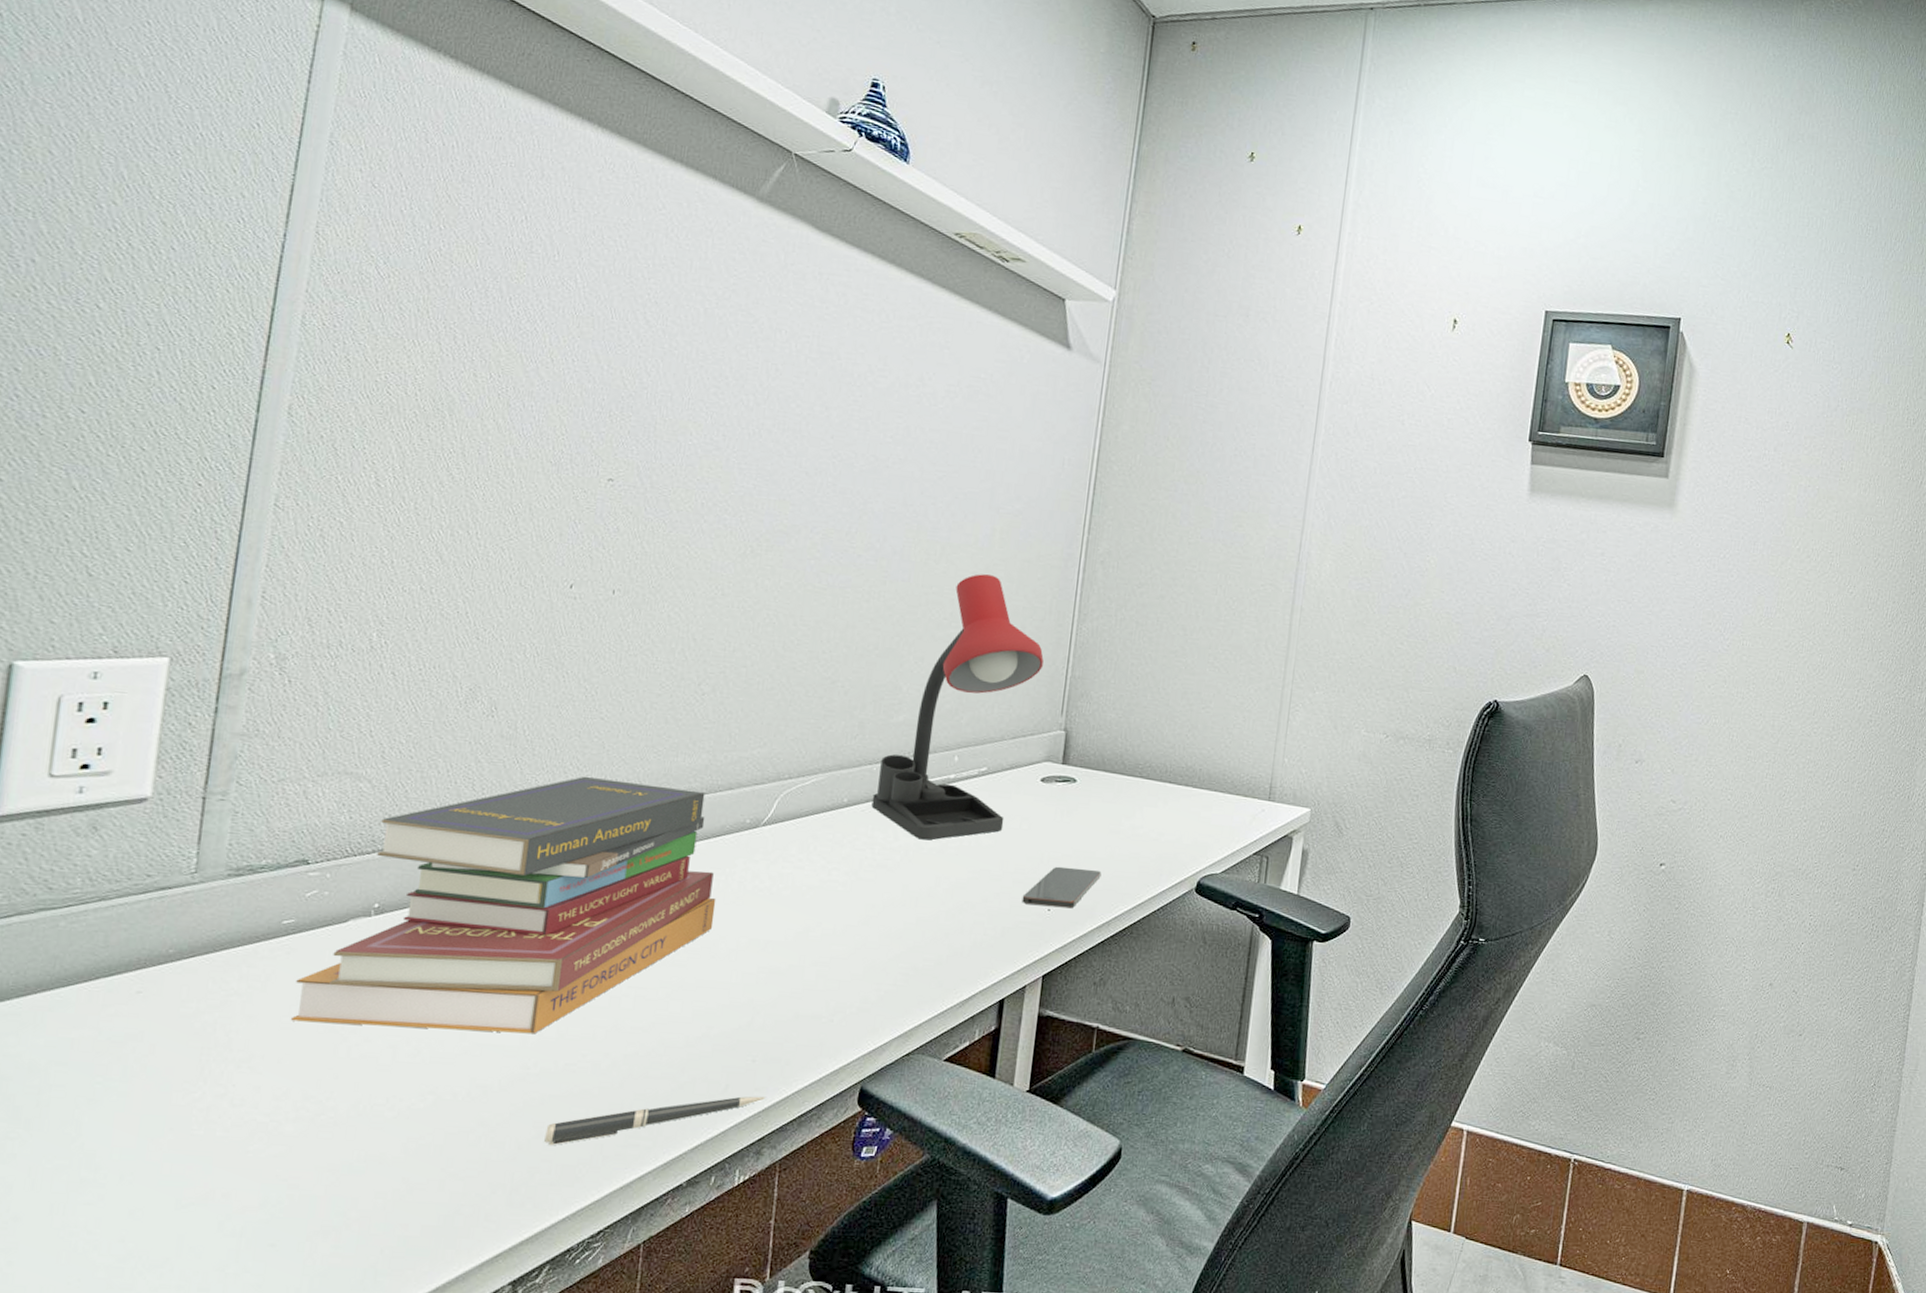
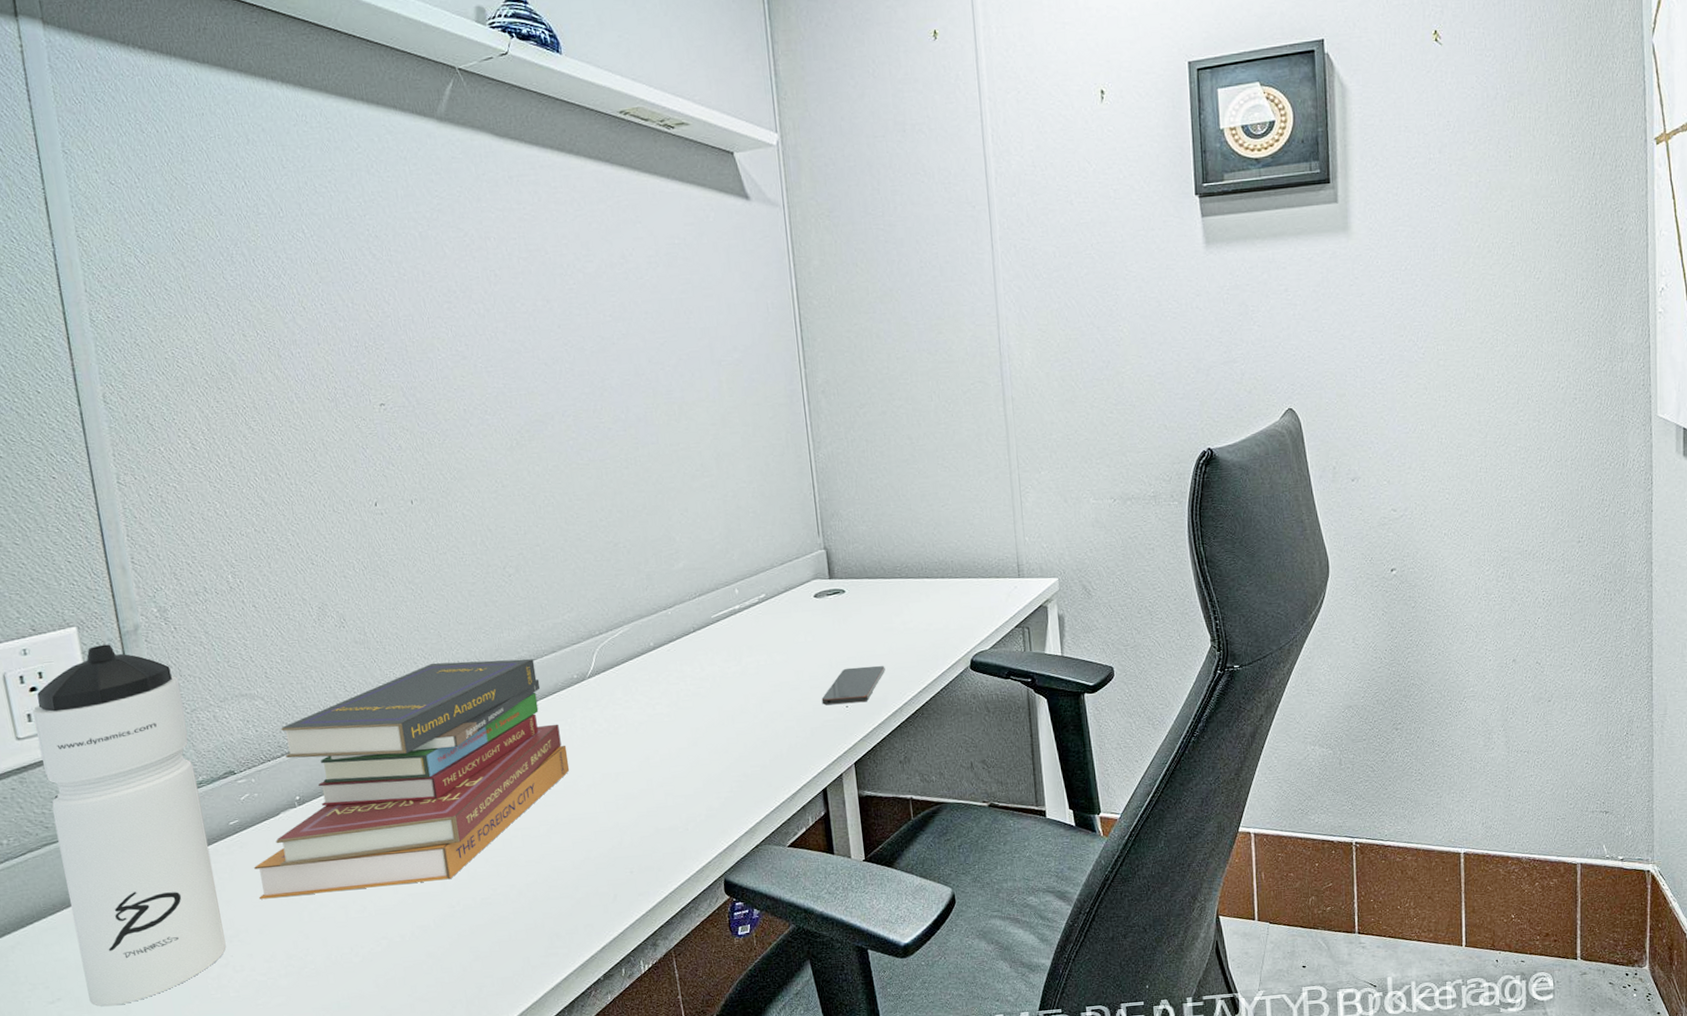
water bottle: none [32,683,275,1125] -> present [33,644,226,1007]
pen: present [544,1096,767,1146] -> none [480,899,650,965]
desk lamp: present [871,574,1044,840] -> none [673,423,792,666]

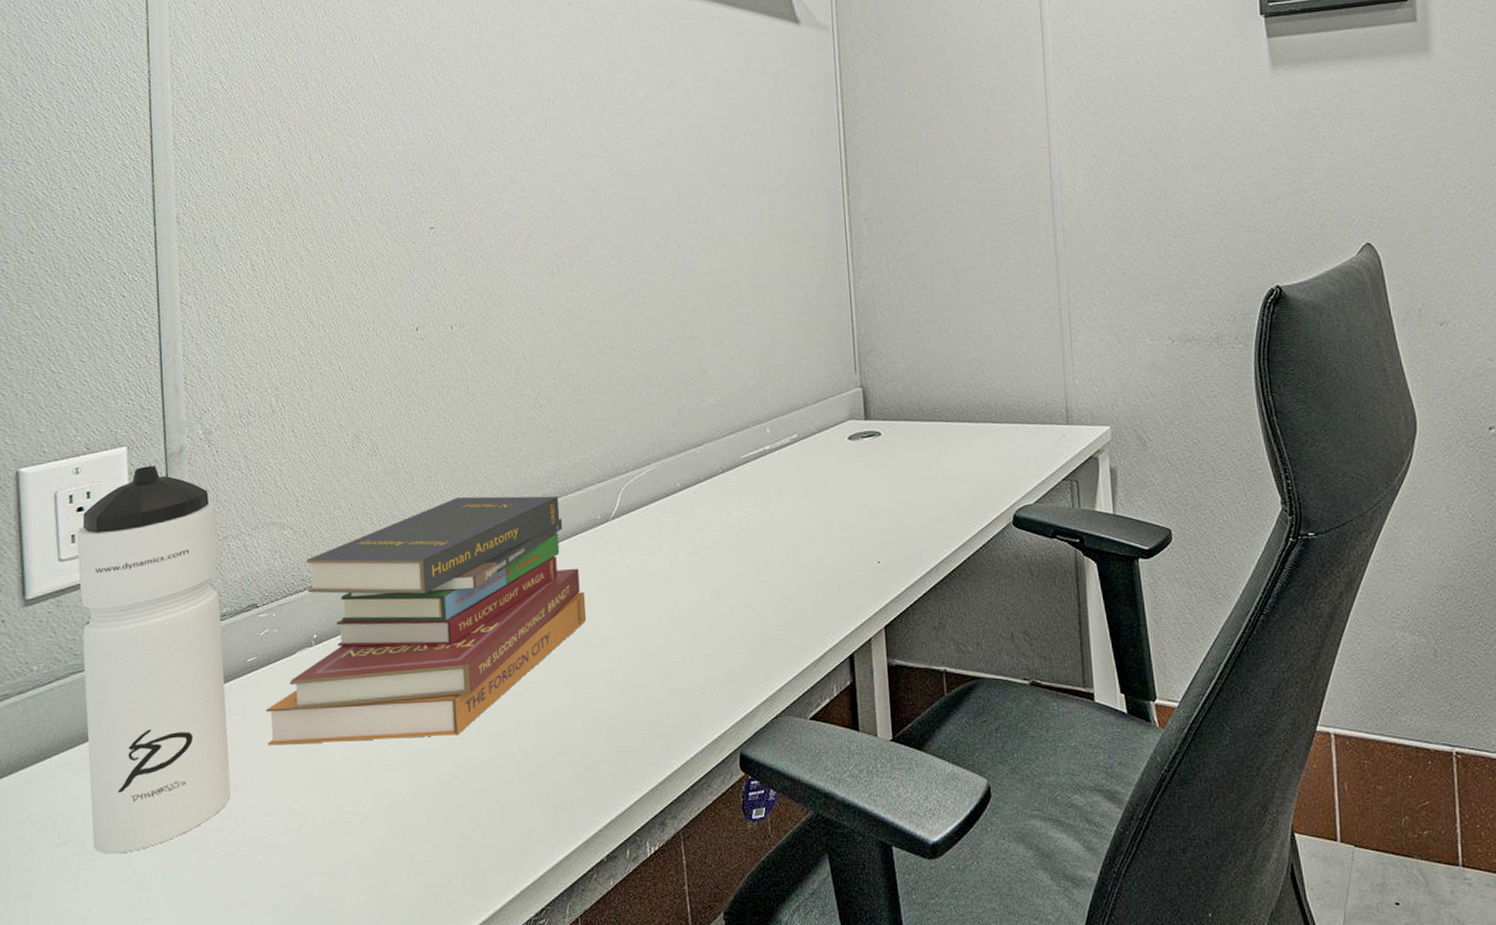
phone: present [821,666,886,705] -> none [852,518,921,559]

